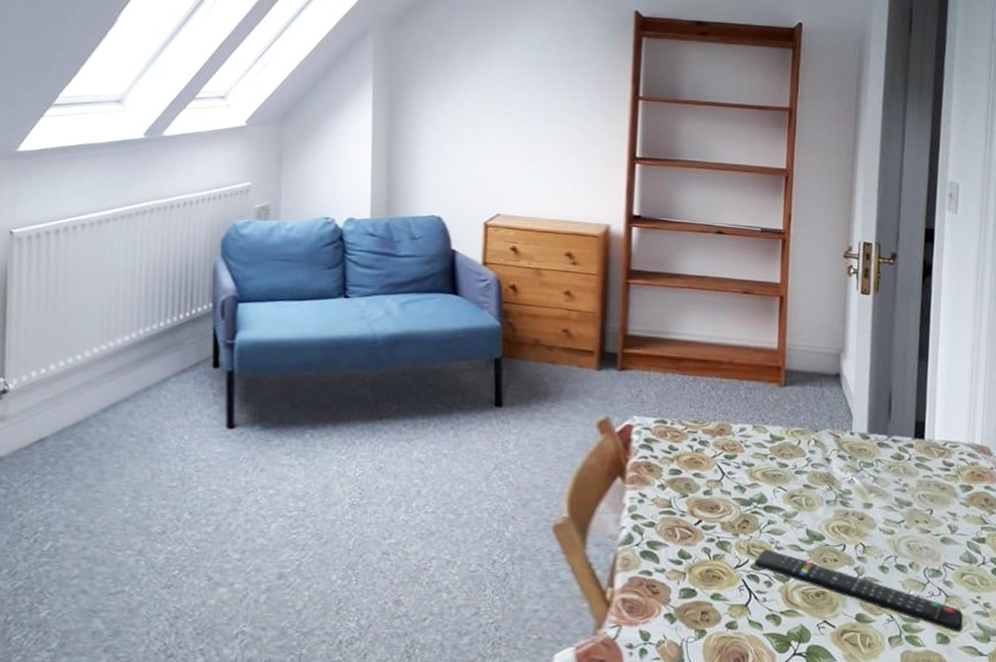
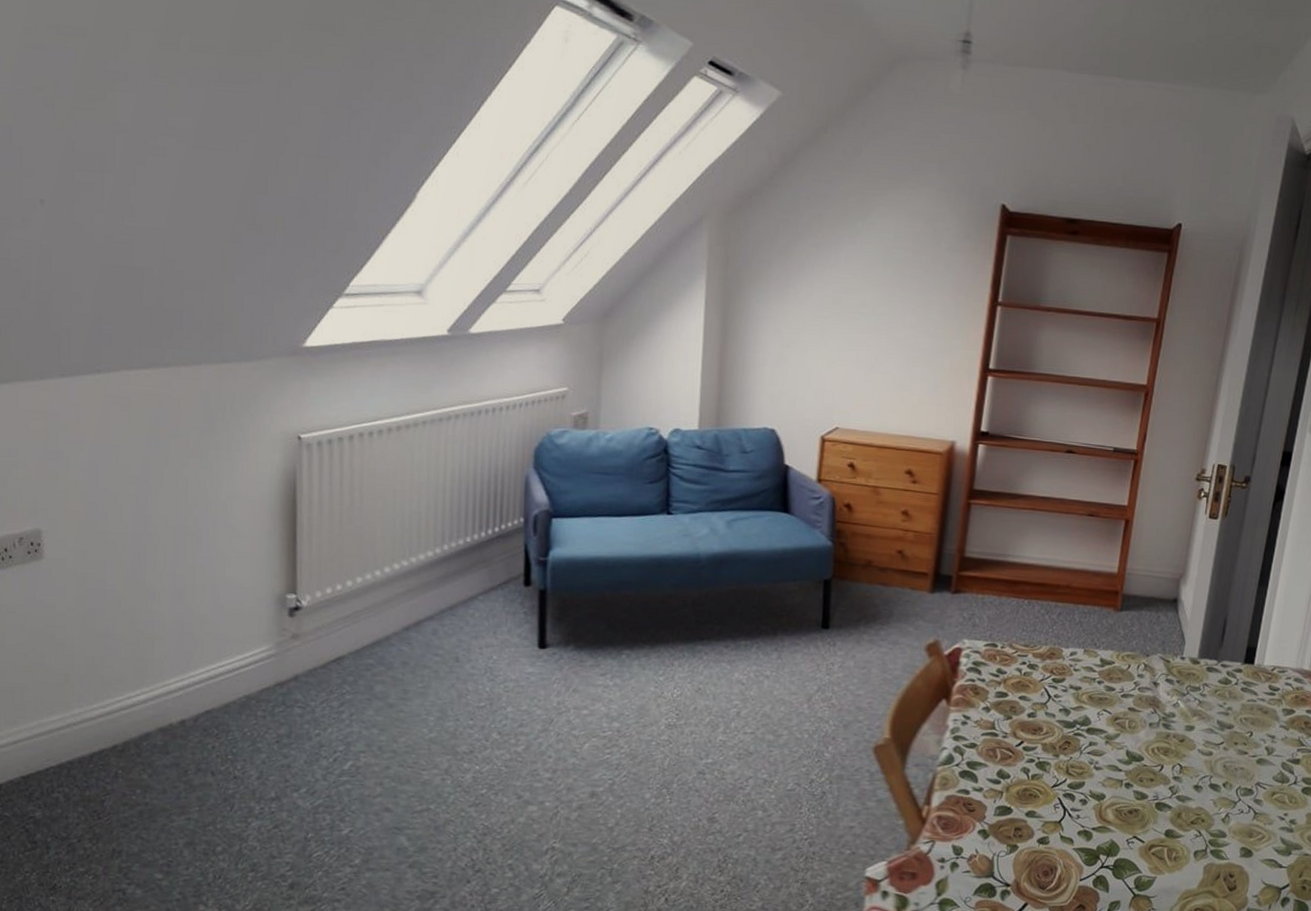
remote control: present [755,548,964,633] -> none [1072,768,1269,847]

